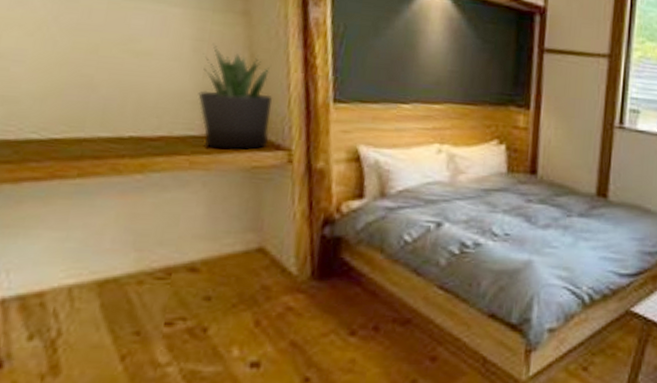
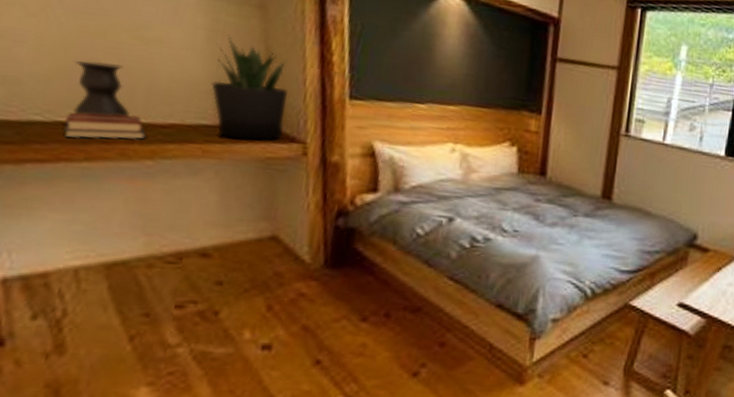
books: none [58,129,136,156] -> present [64,112,146,140]
vase: none [67,77,120,132] -> present [73,60,130,117]

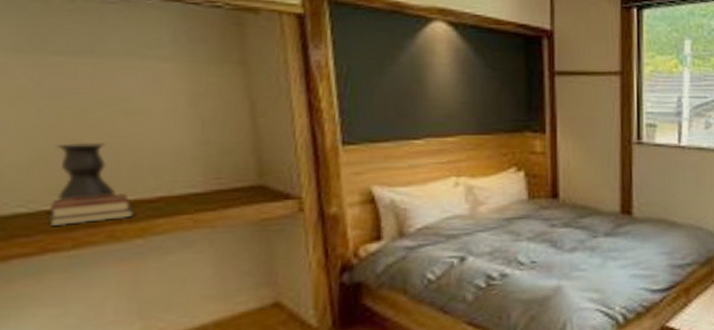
planter: present [211,34,289,141] -> none [198,95,278,205]

